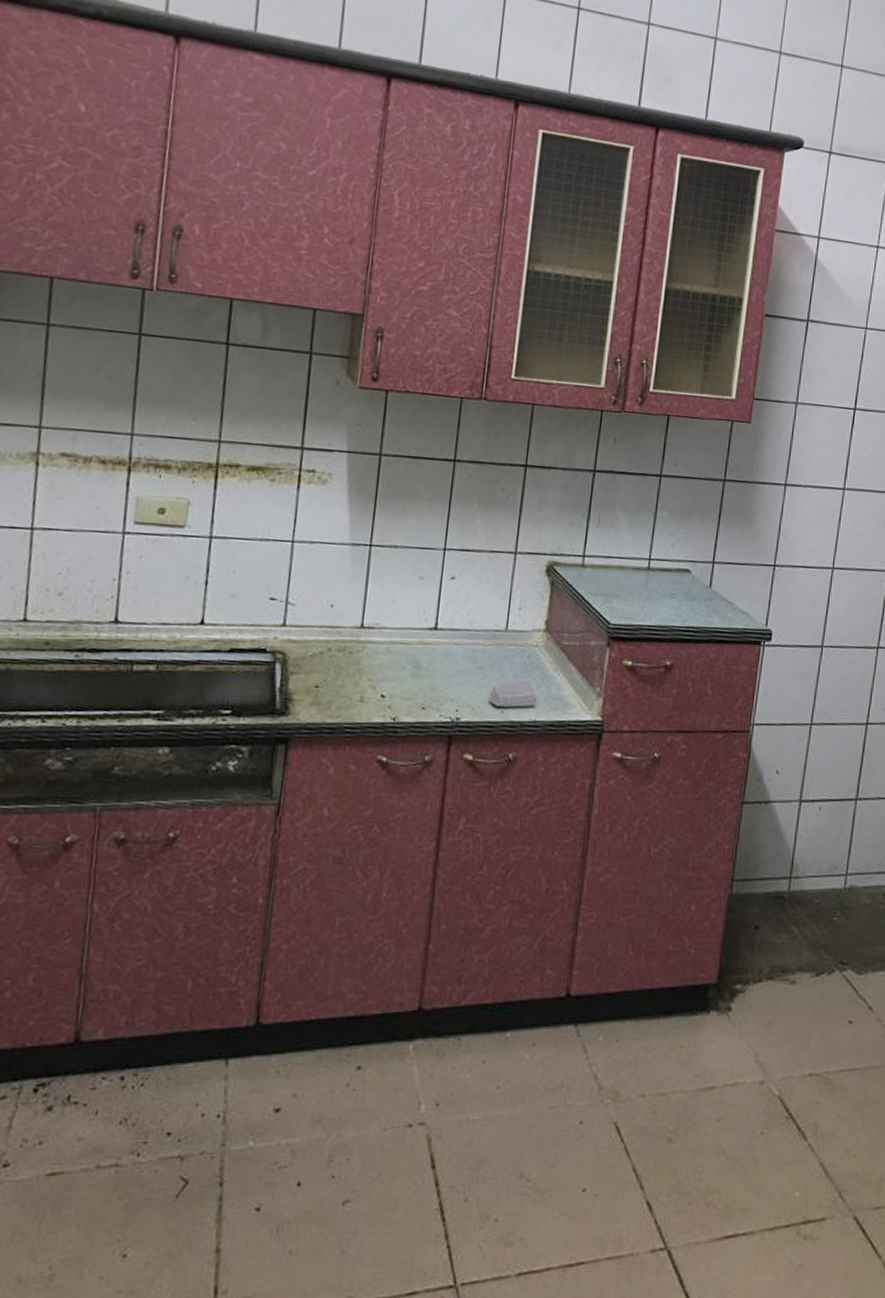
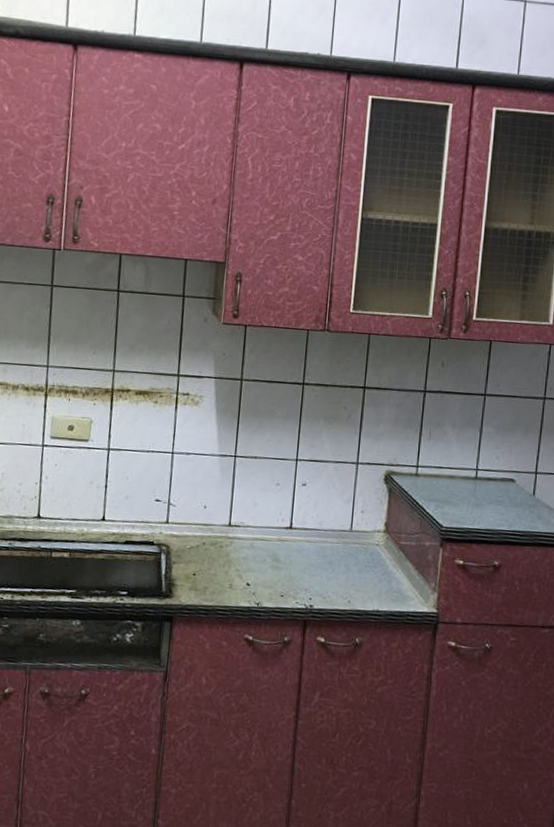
soap bar: present [489,679,538,708] -> none [337,574,380,598]

